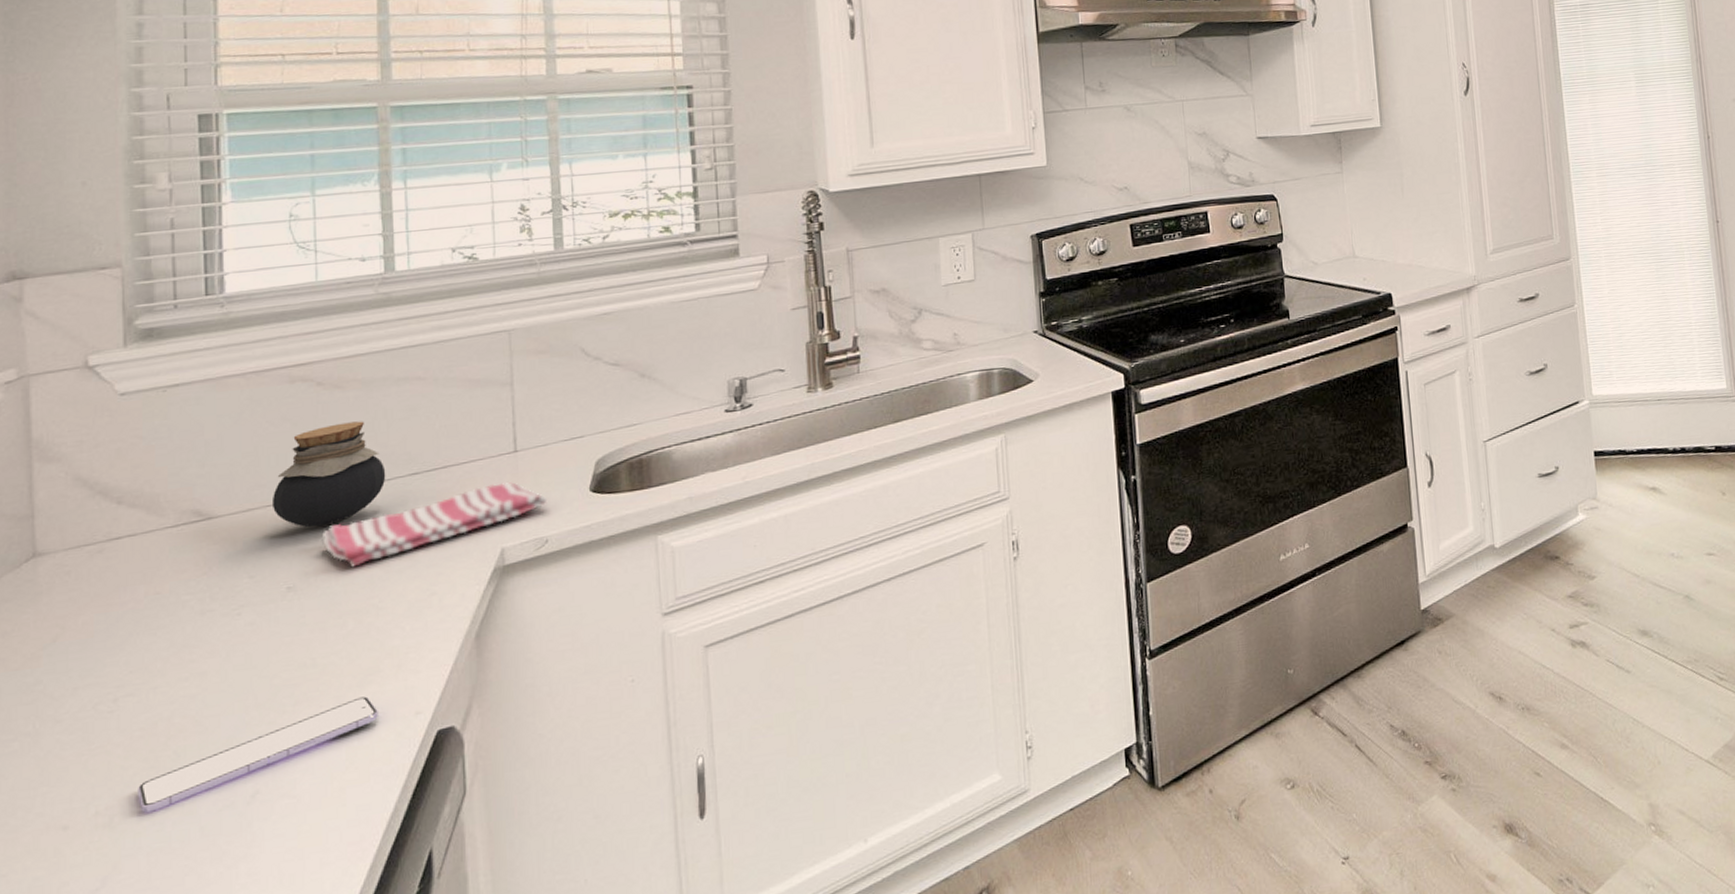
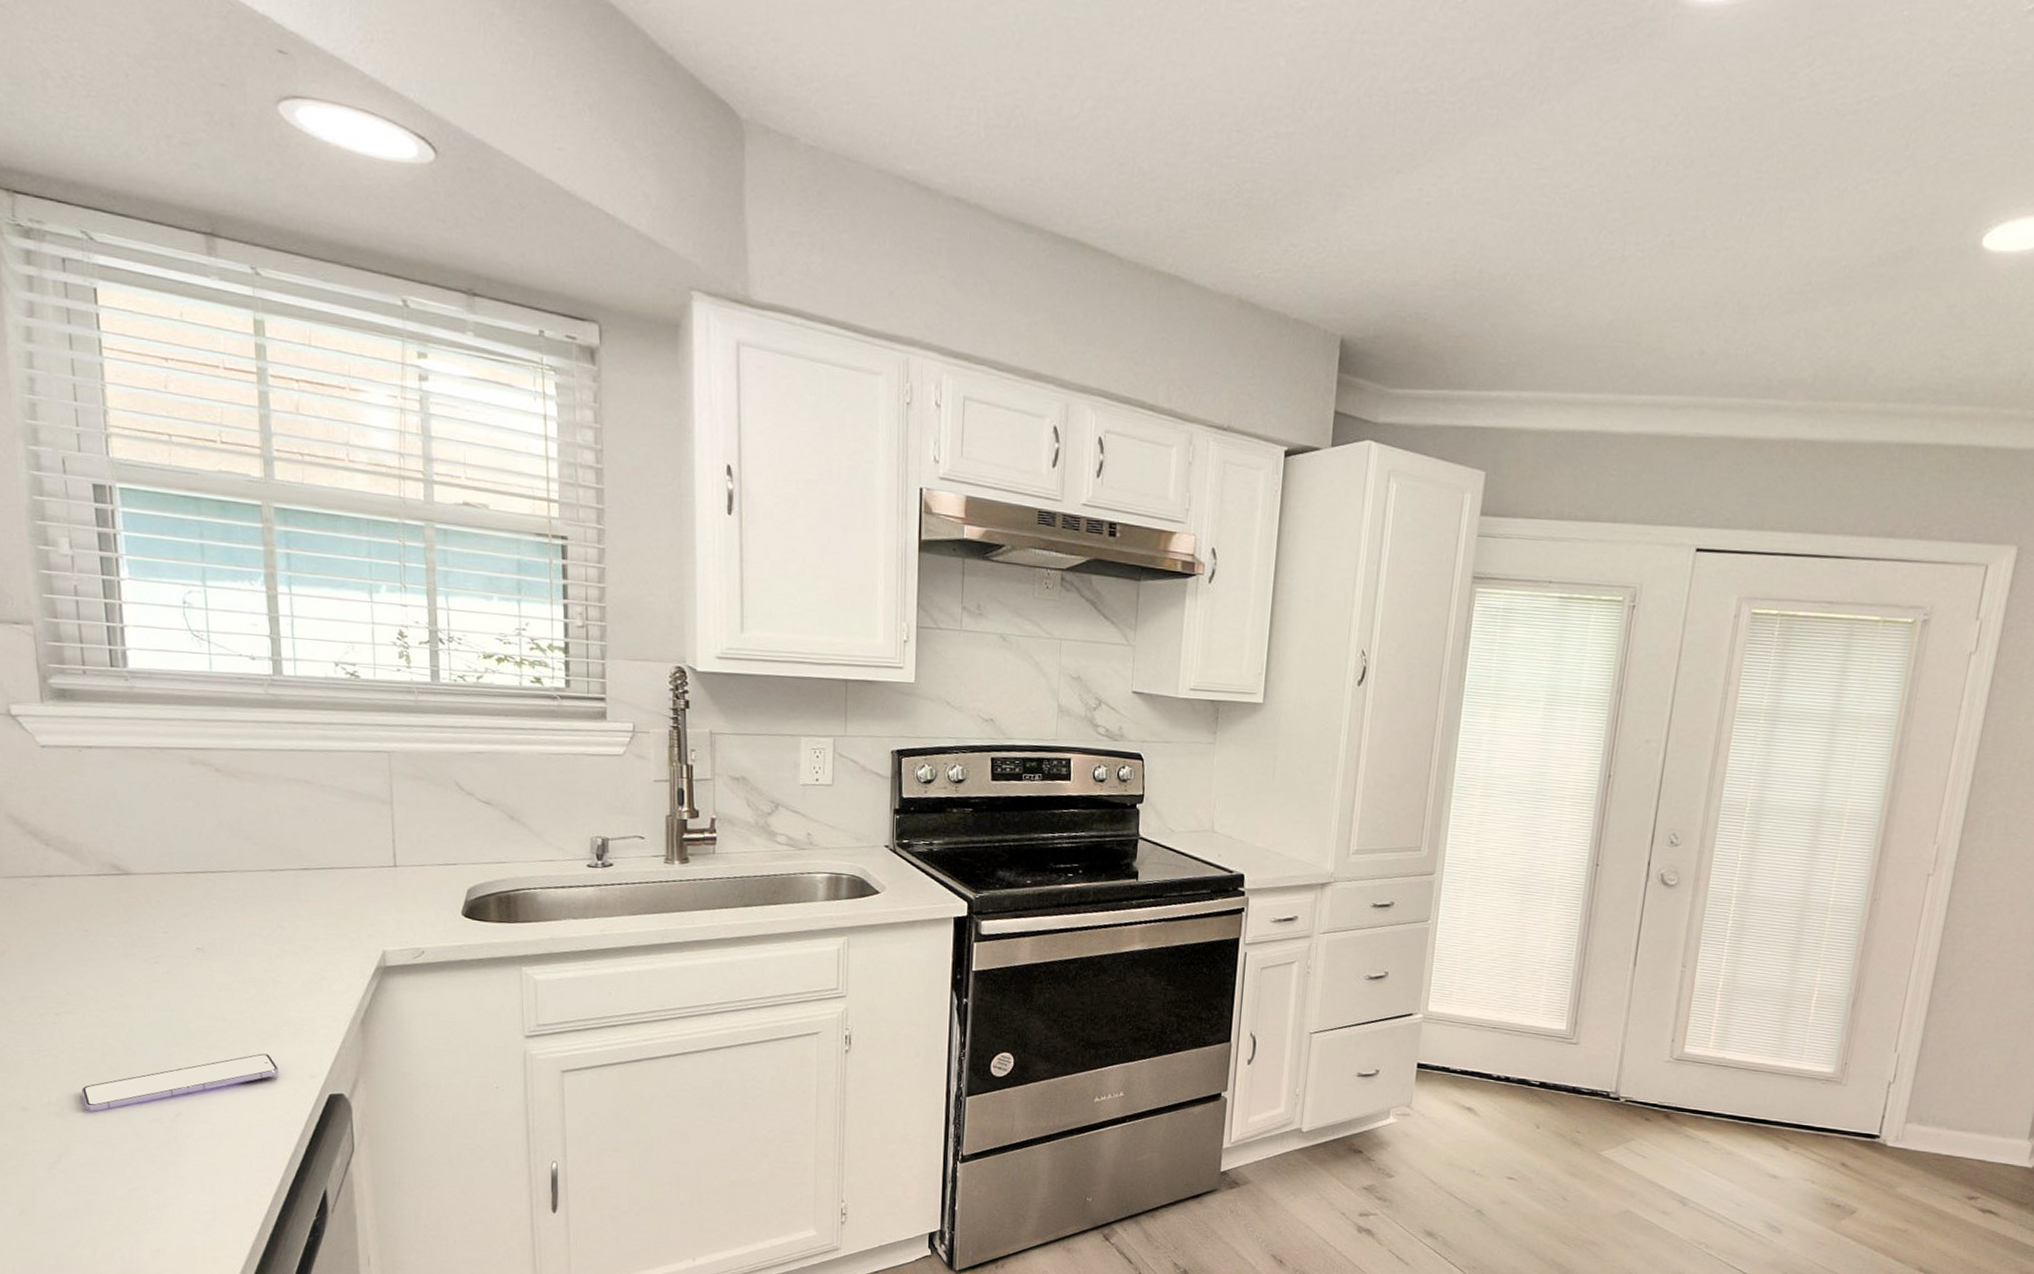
jar: present [271,421,386,527] -> none [180,810,280,901]
dish towel: present [321,482,546,568] -> none [224,892,423,942]

